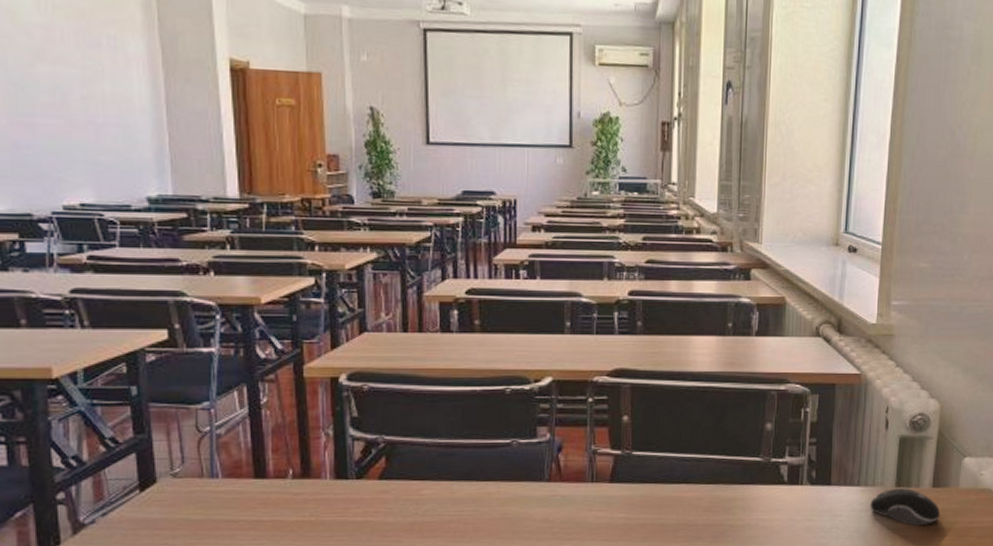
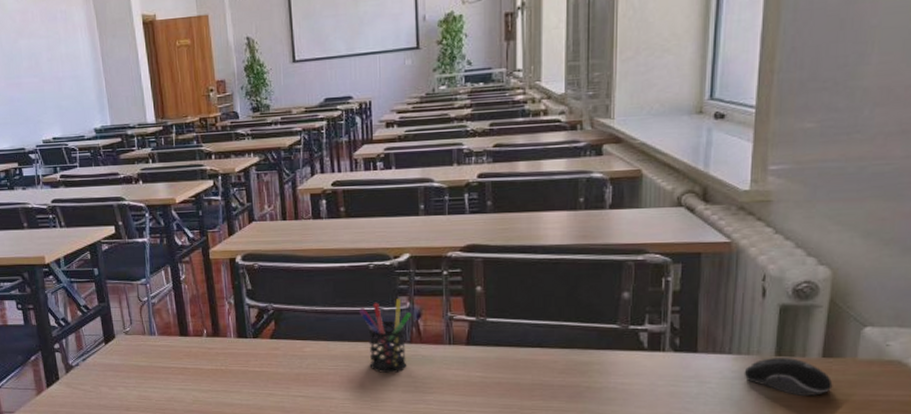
pen holder: none [490,429,551,519] -> present [358,299,411,374]

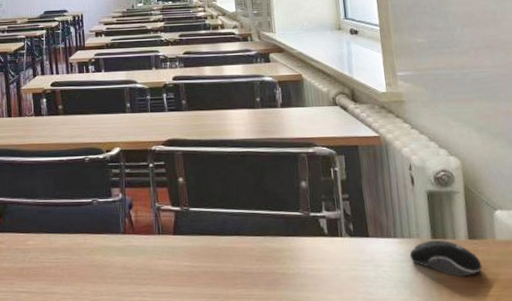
pen holder: present [358,299,411,374] -> none [76,190,124,266]

